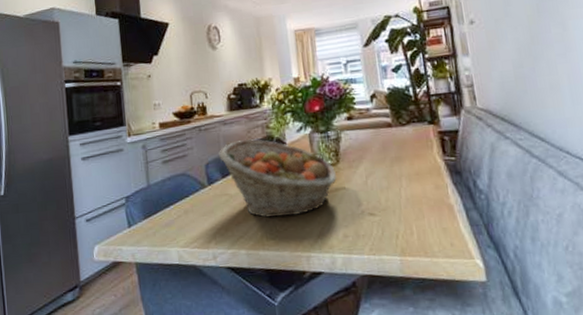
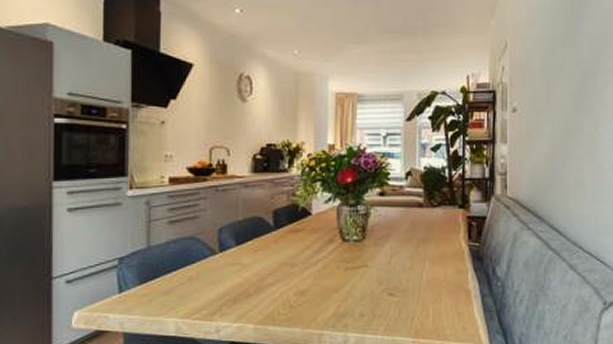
fruit basket: present [219,139,338,218] -> none [236,206,361,292]

